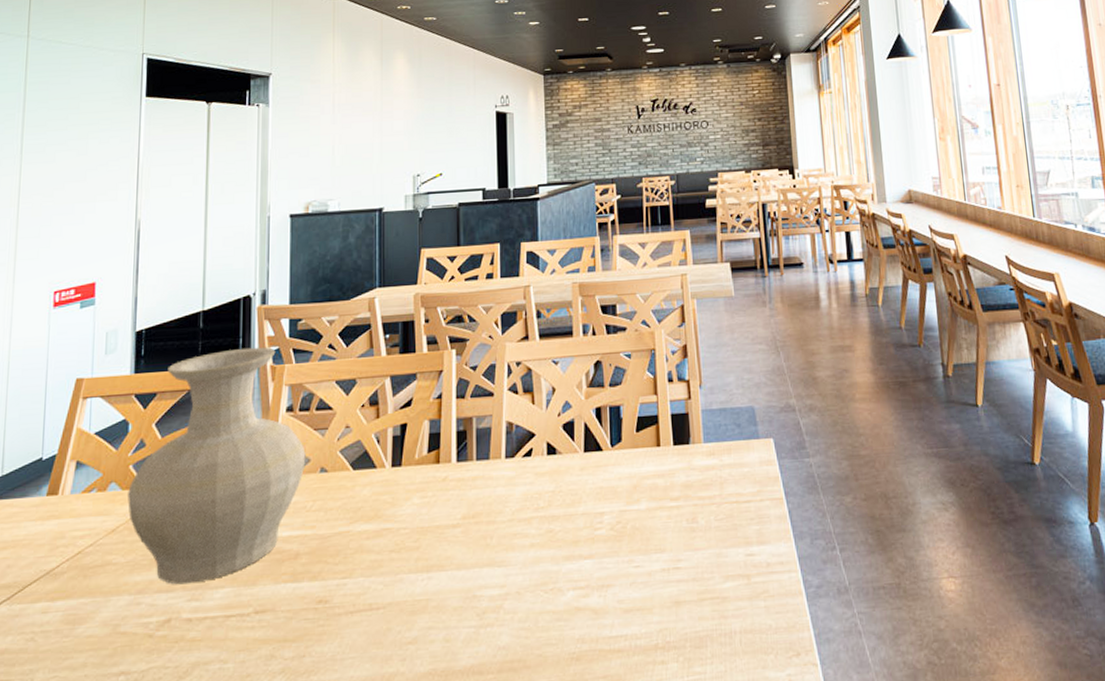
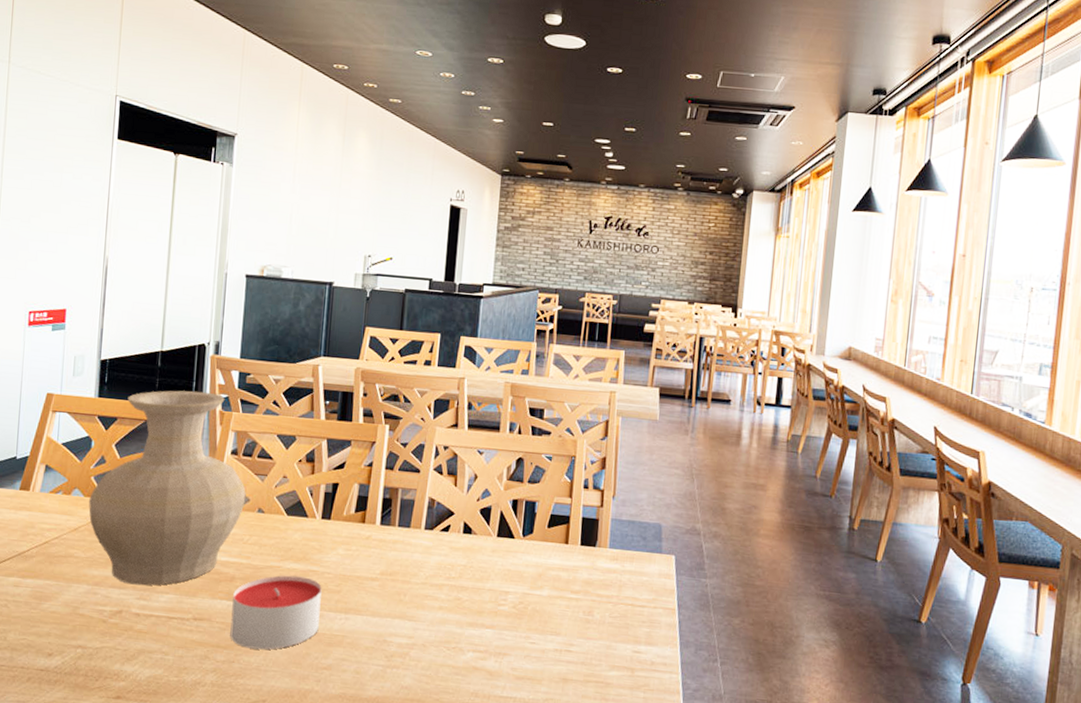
candle: none [298,538,399,636] -> present [230,575,322,650]

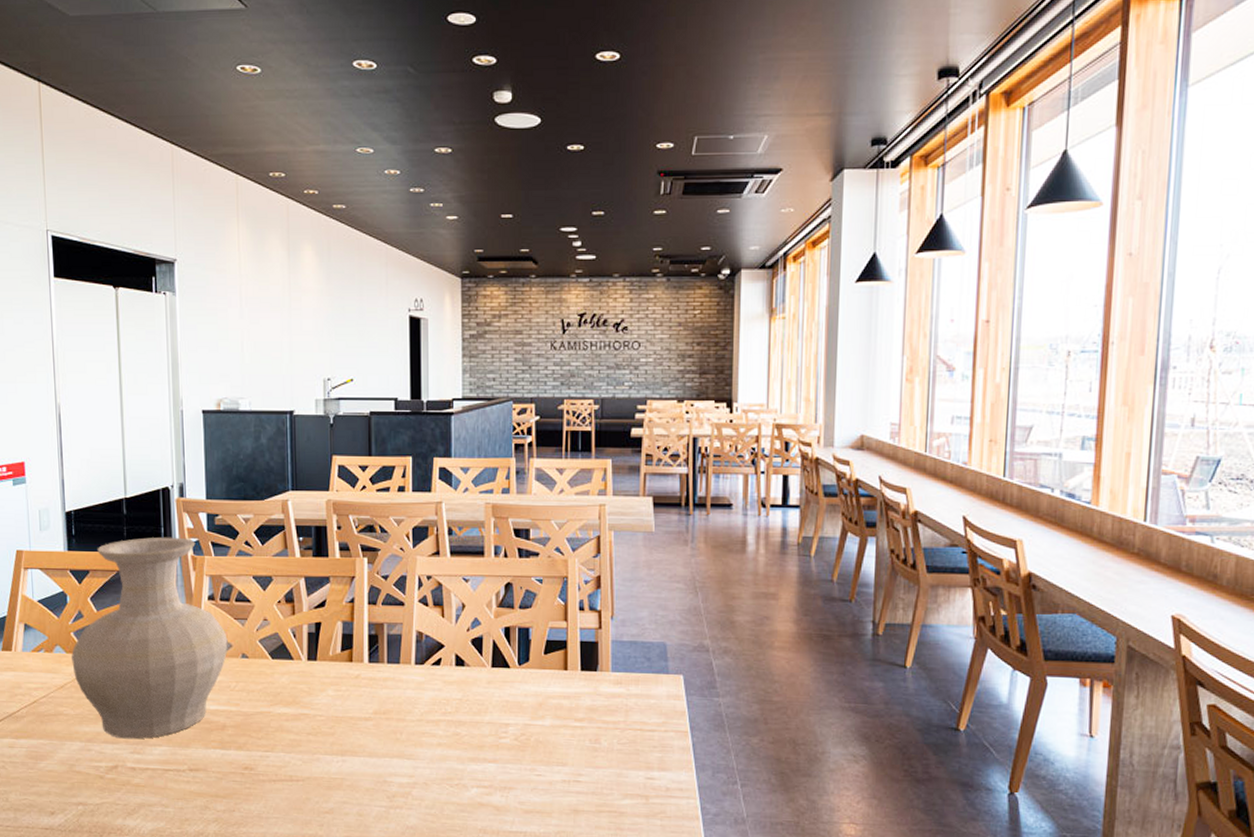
candle: present [230,575,322,650] -> none [226,720,316,797]

